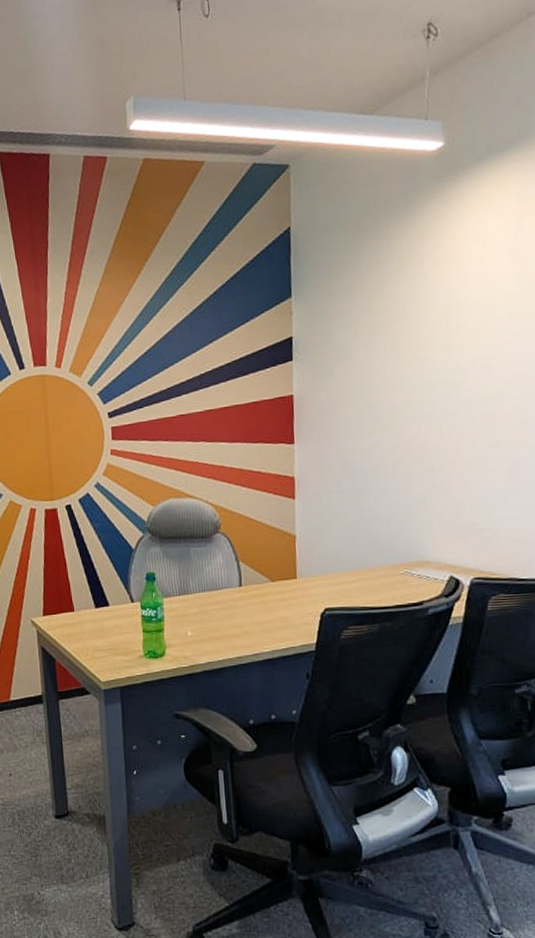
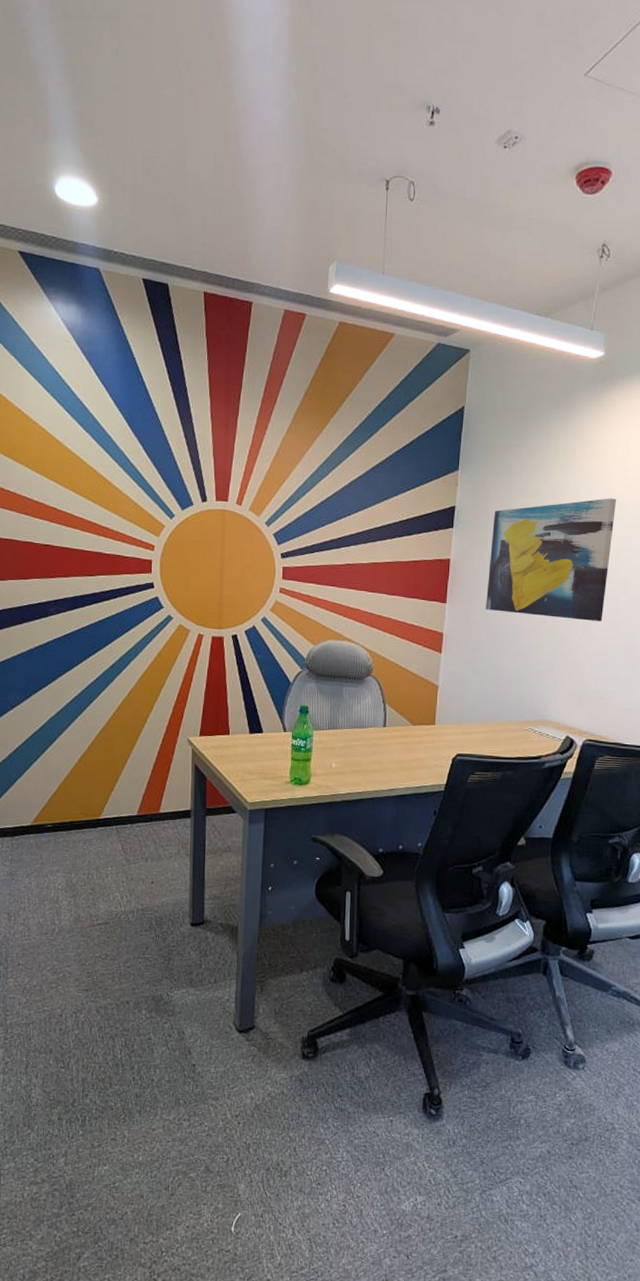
wall art: none [337,302,479,446] -> present [486,498,617,621]

